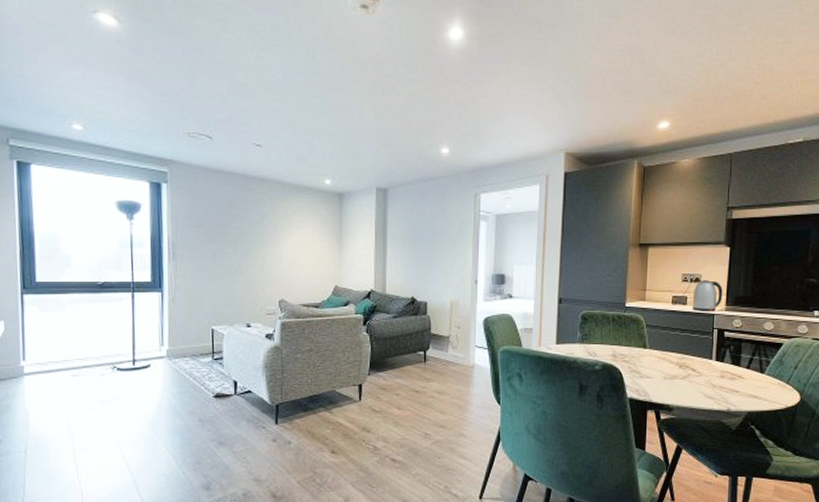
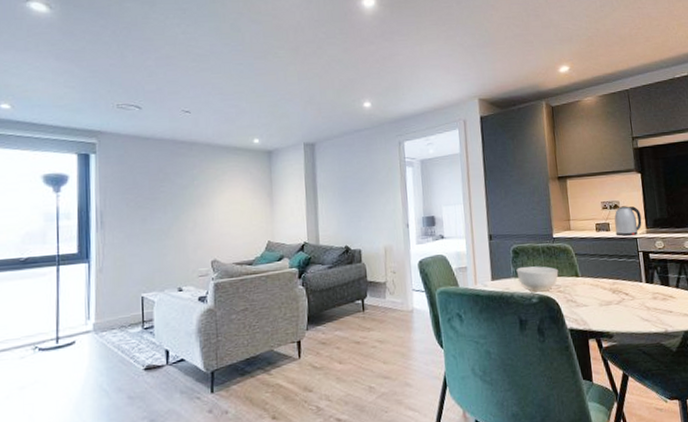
bowl: none [583,333,626,360] -> present [516,266,559,292]

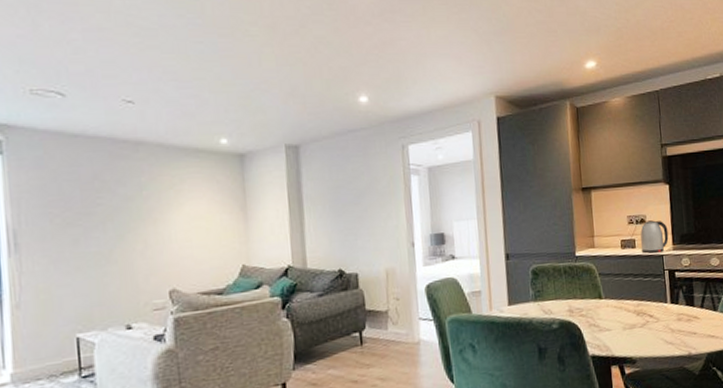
bowl: present [516,266,559,292] -> none [535,288,581,317]

